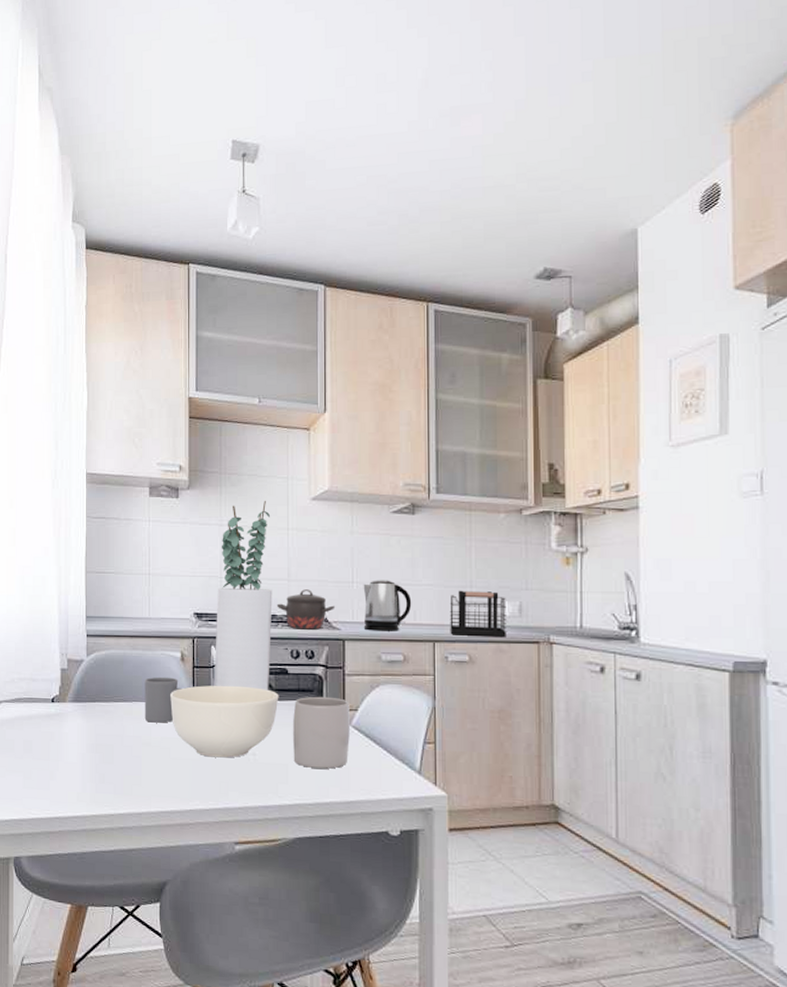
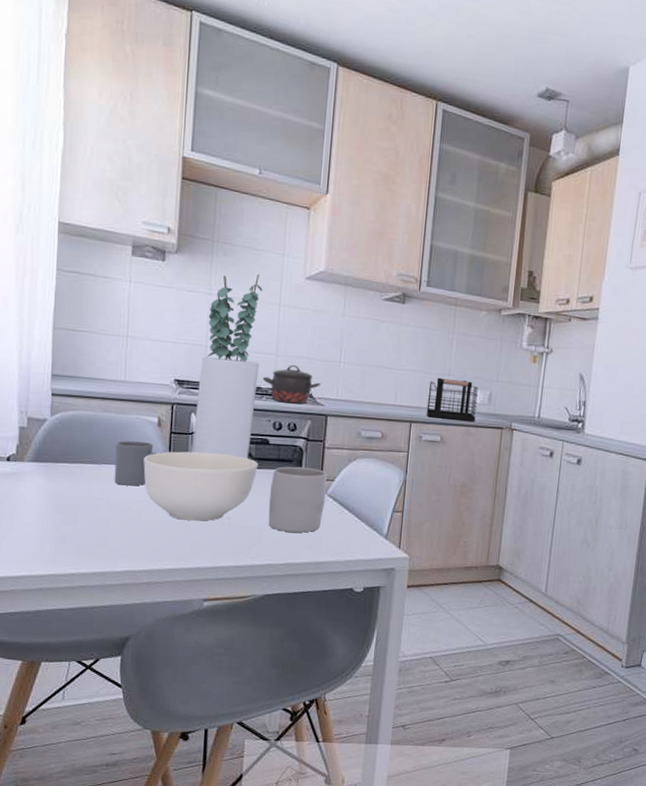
kettle: present [363,580,412,633] -> none [346,361,394,412]

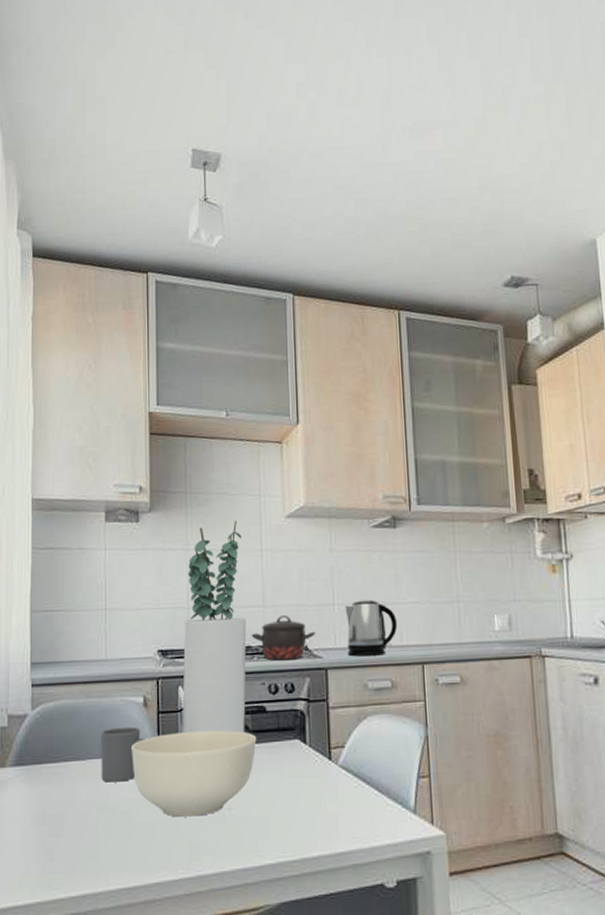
mug: present [268,466,327,533] -> none [272,734,338,818]
kettle: none [346,361,394,412] -> present [345,599,398,658]
dish rack: present [426,377,479,422] -> none [437,605,497,655]

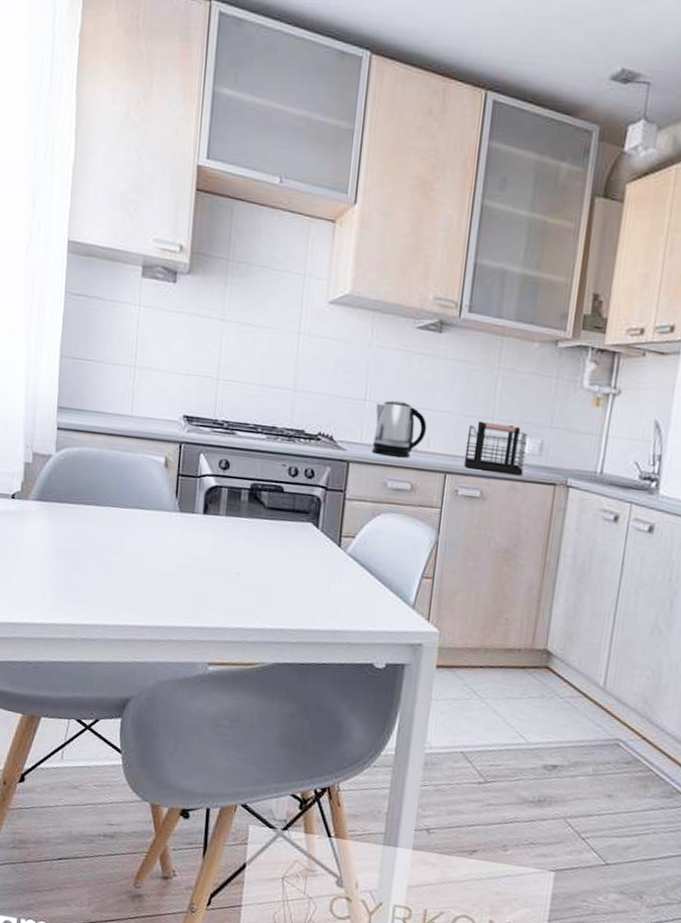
mug: present [101,726,145,782] -> none [118,481,164,533]
bowl: present [131,729,257,817] -> none [148,495,271,576]
vase: present [182,521,247,733] -> none [199,298,280,508]
cooking pot: present [251,615,317,662] -> none [277,402,344,449]
dish rack: none [437,605,497,655] -> present [464,420,528,476]

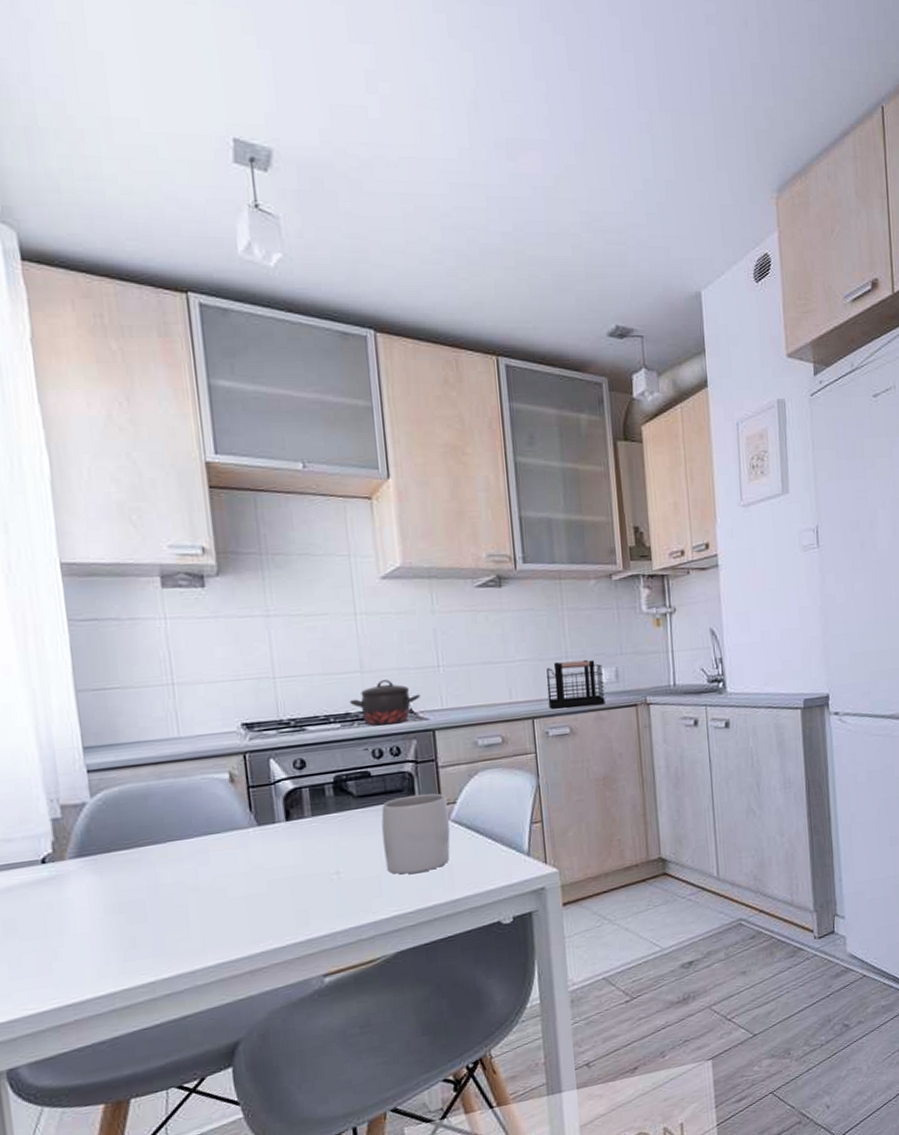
cooking pot: none [277,402,344,449] -> present [349,680,421,727]
mug: none [280,518,347,596] -> present [381,793,450,875]
kettle: present [371,400,427,459] -> none [450,659,507,717]

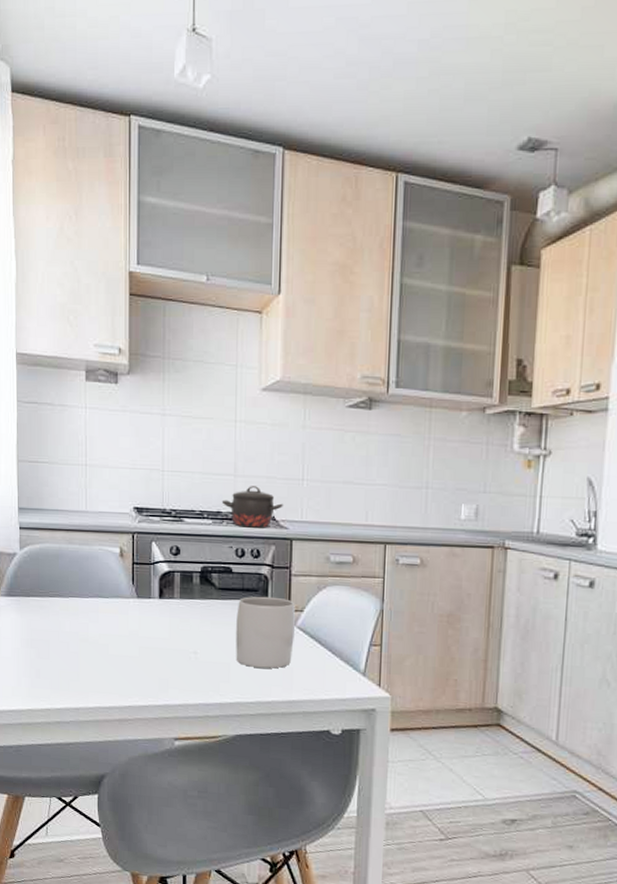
dish rack: present [546,659,605,709] -> none [402,491,462,541]

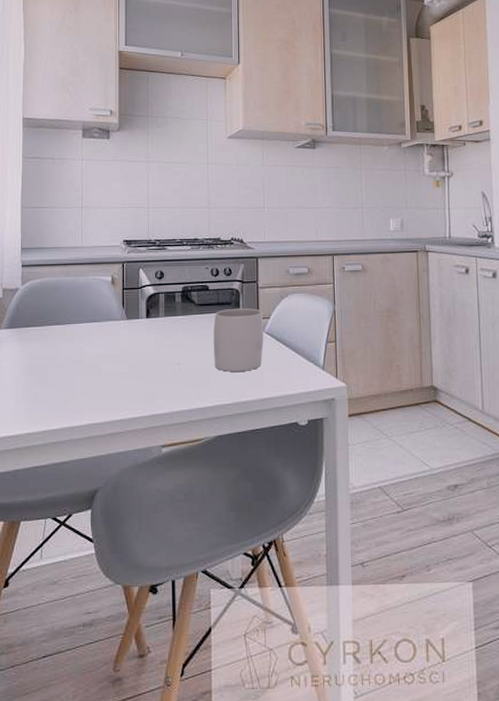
cooking pot: present [221,486,284,529] -> none [198,215,250,251]

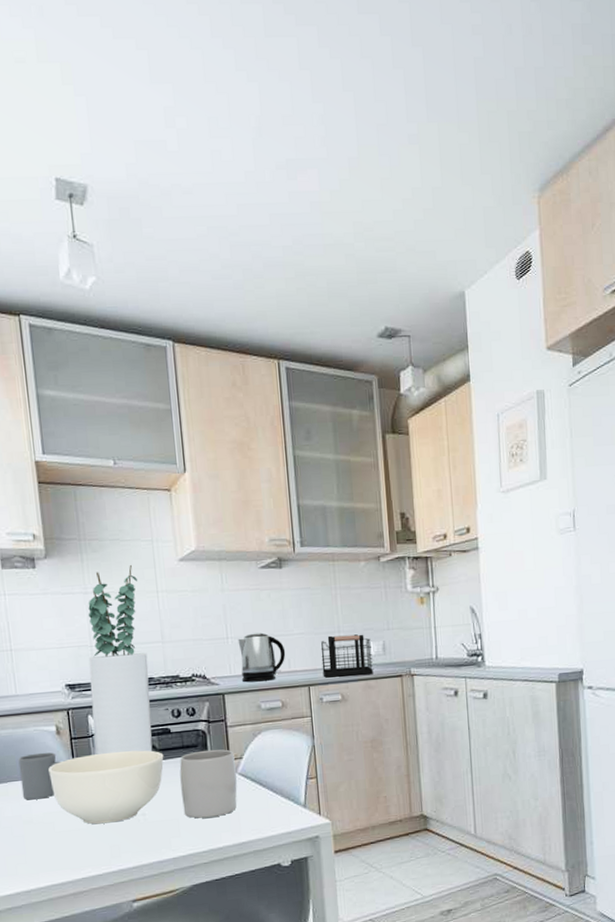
mug: none [77,299,113,342] -> present [18,752,61,800]
bowl: none [102,303,201,370] -> present [48,750,164,825]
vase: none [142,140,195,306] -> present [88,565,153,755]
kettle: none [273,204,314,250] -> present [238,632,286,683]
dish rack: none [345,210,391,249] -> present [321,634,373,678]

